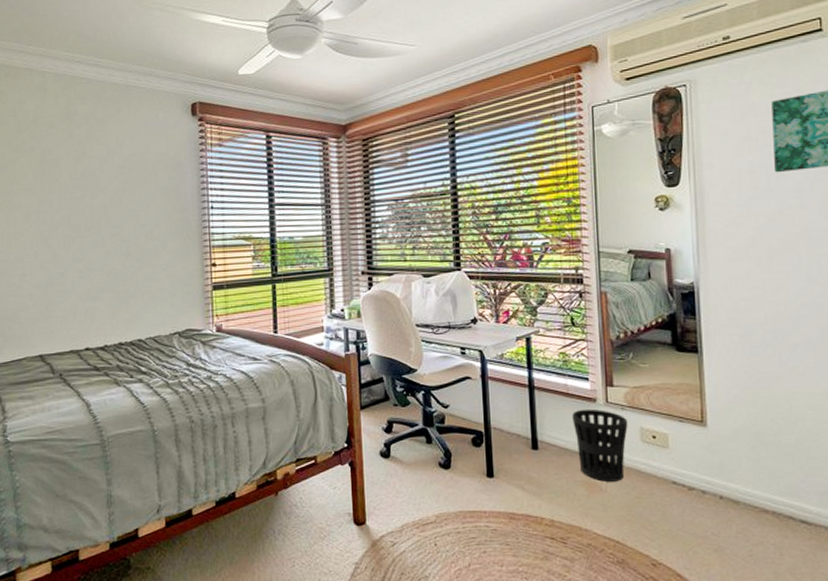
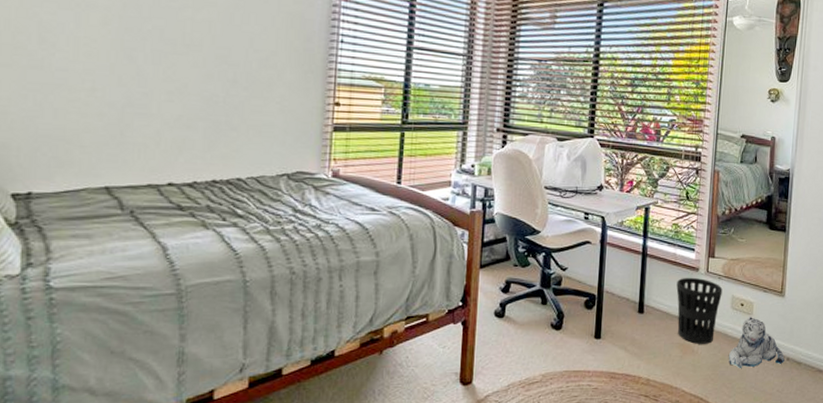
plush toy: none [645,450,717,508] -> present [729,317,785,368]

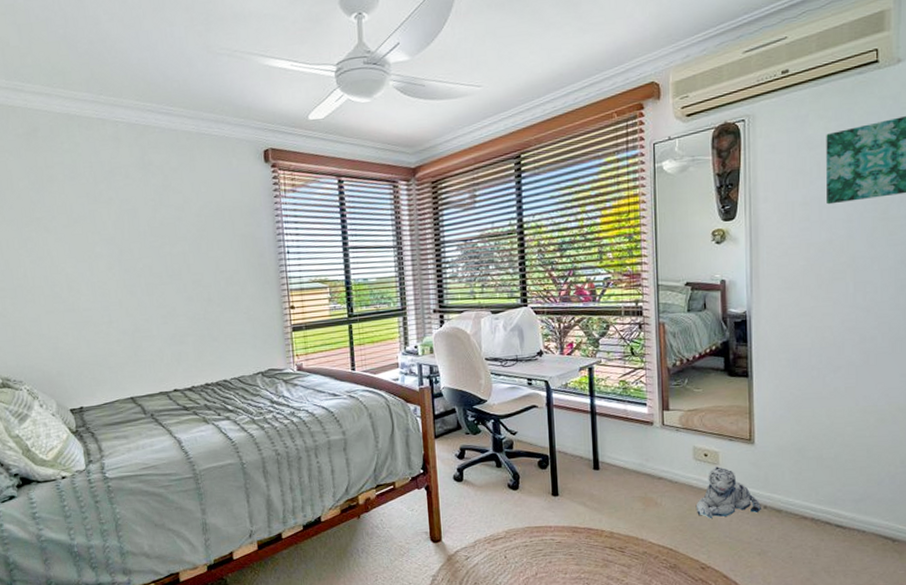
wastebasket: present [676,277,723,344] -> none [631,431,682,497]

